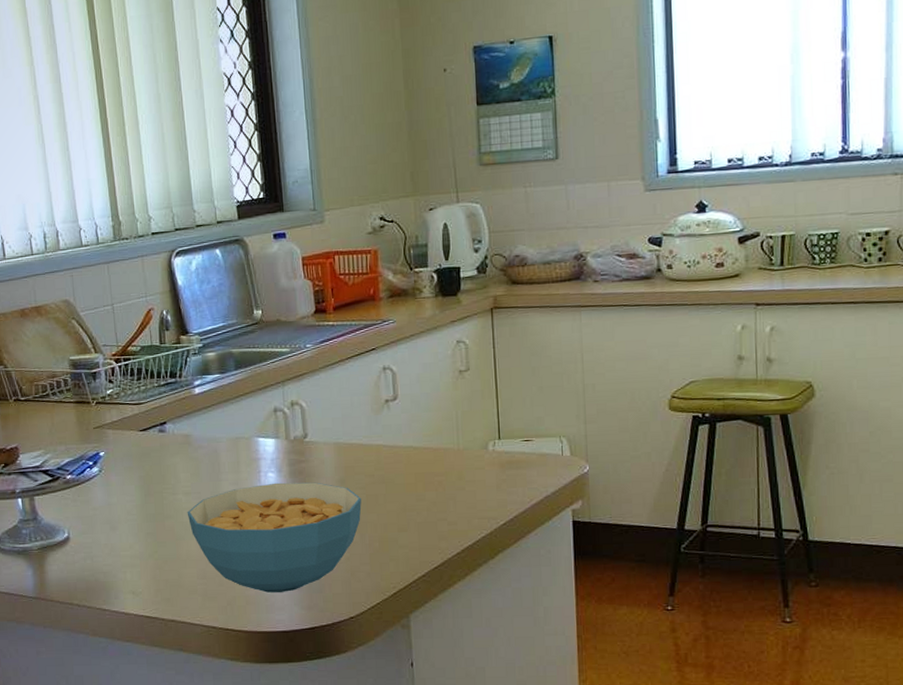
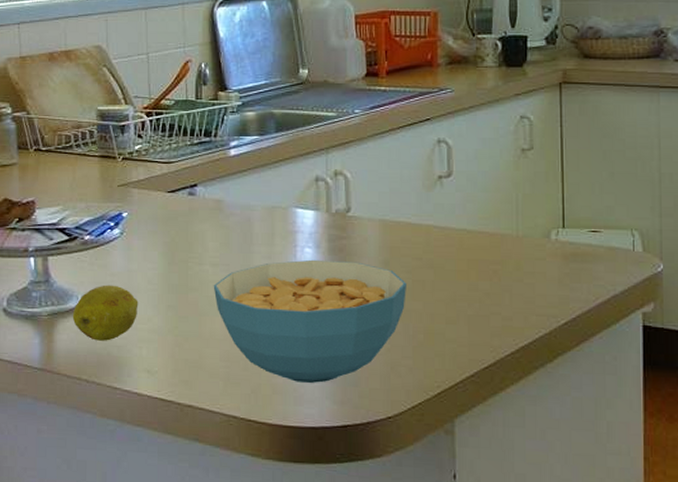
fruit: none [60,518,120,569] -> present [72,284,139,341]

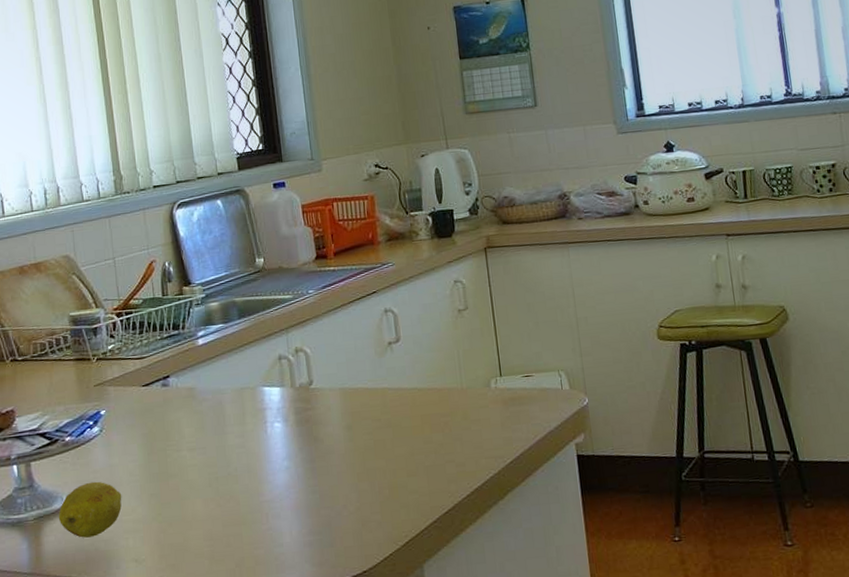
cereal bowl: present [213,259,406,383] -> none [192,430,370,551]

